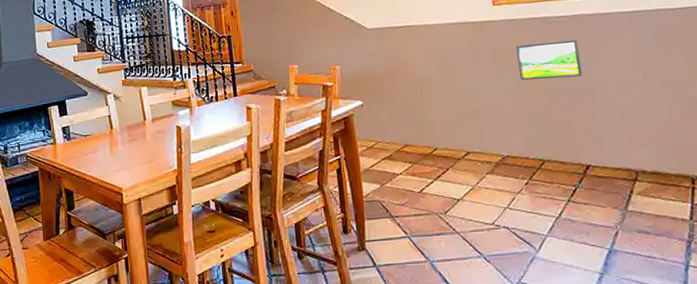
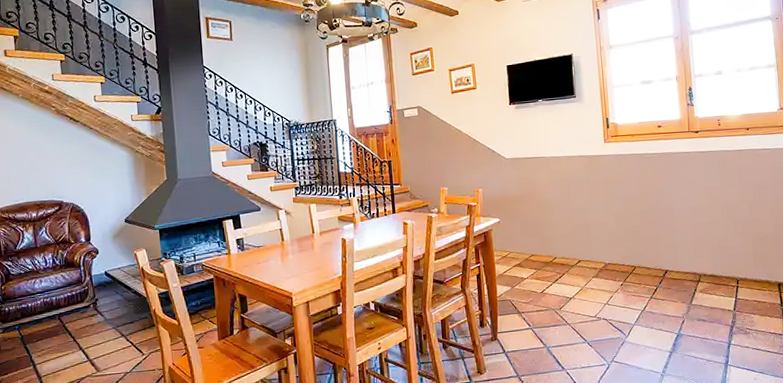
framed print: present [516,39,582,80] -> none [620,172,667,203]

